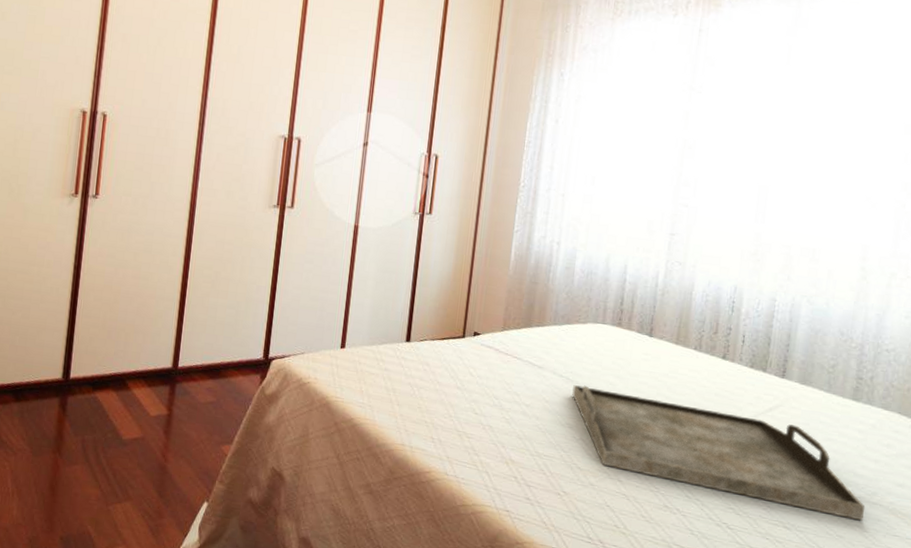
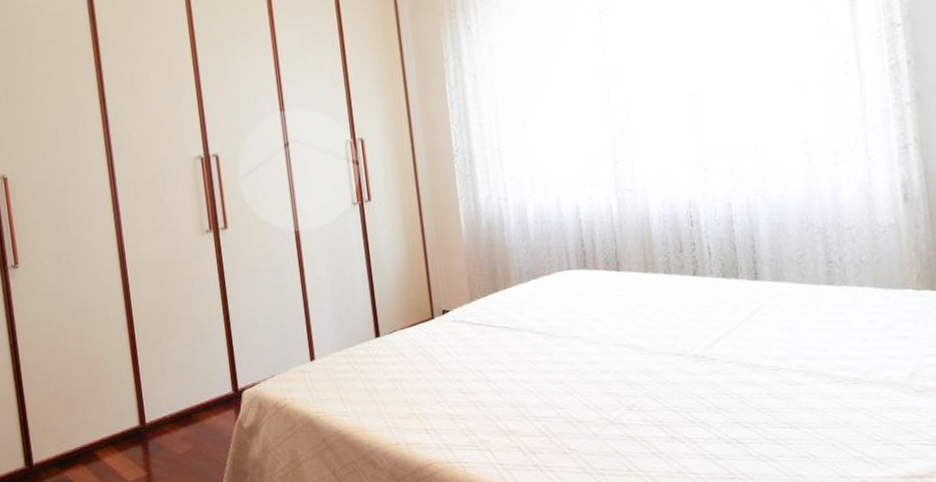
serving tray: present [572,385,866,521] -> none [554,324,865,413]

